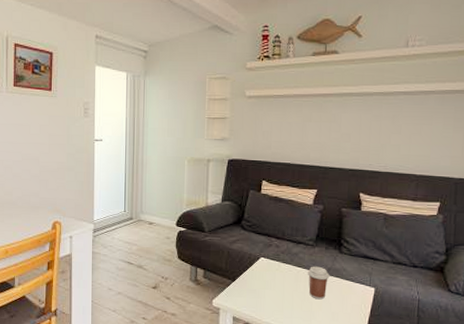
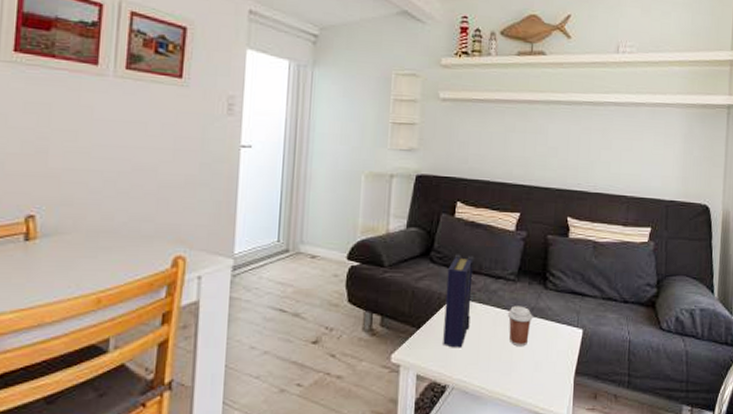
book: none [254,223,278,298] -> present [443,254,474,348]

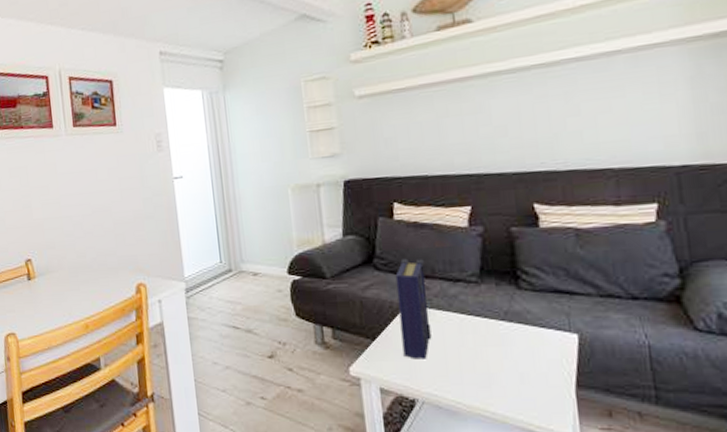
coffee cup: present [507,305,533,347] -> none [474,310,508,357]

